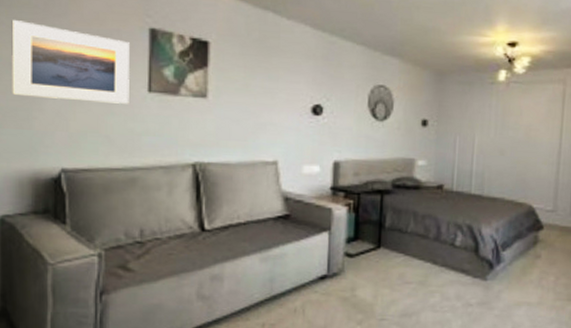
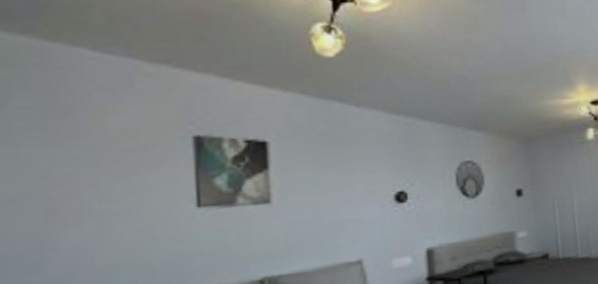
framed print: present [11,20,130,104] -> none [10,148,174,237]

